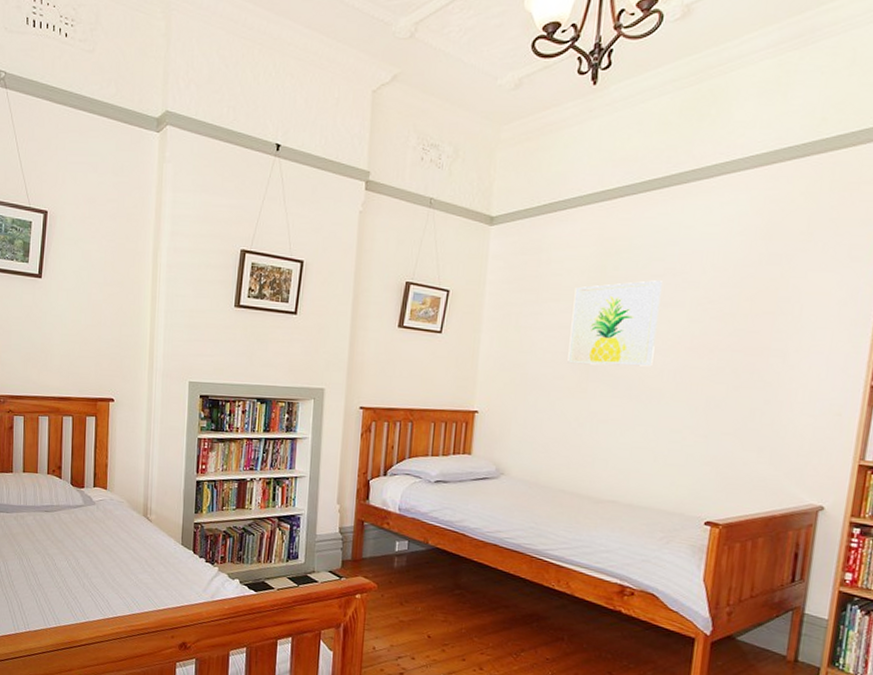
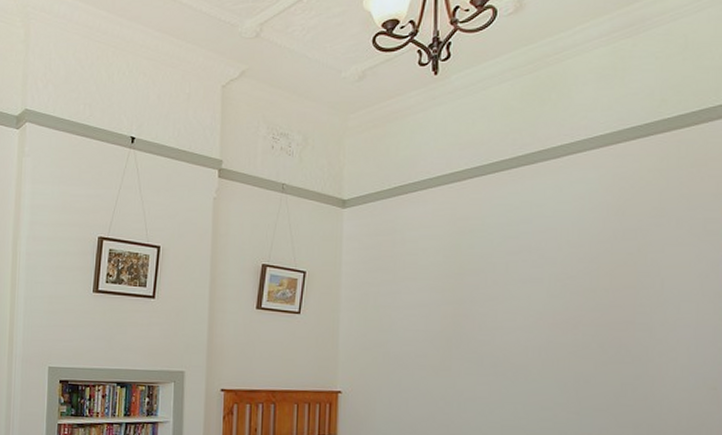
wall art: present [567,280,662,367] -> none [429,258,518,344]

